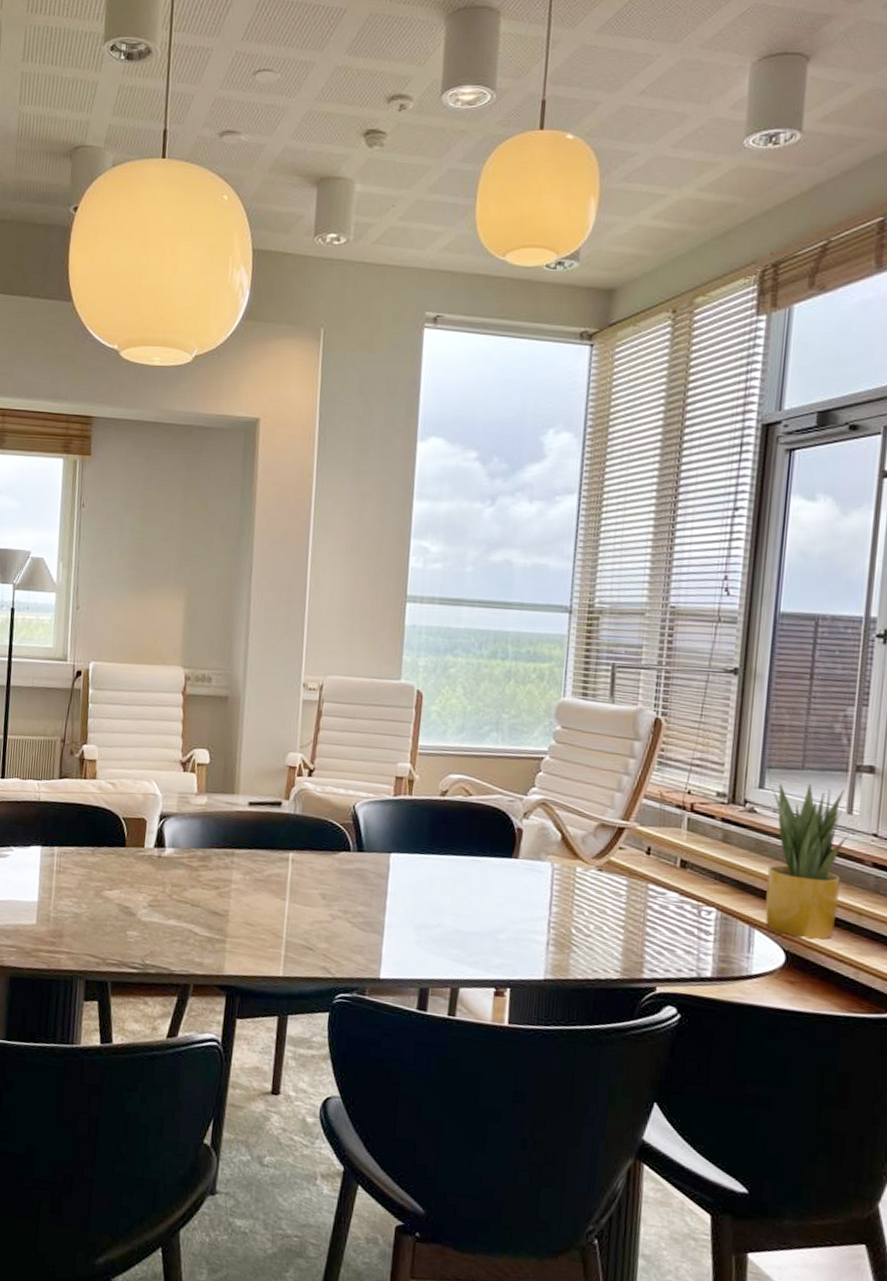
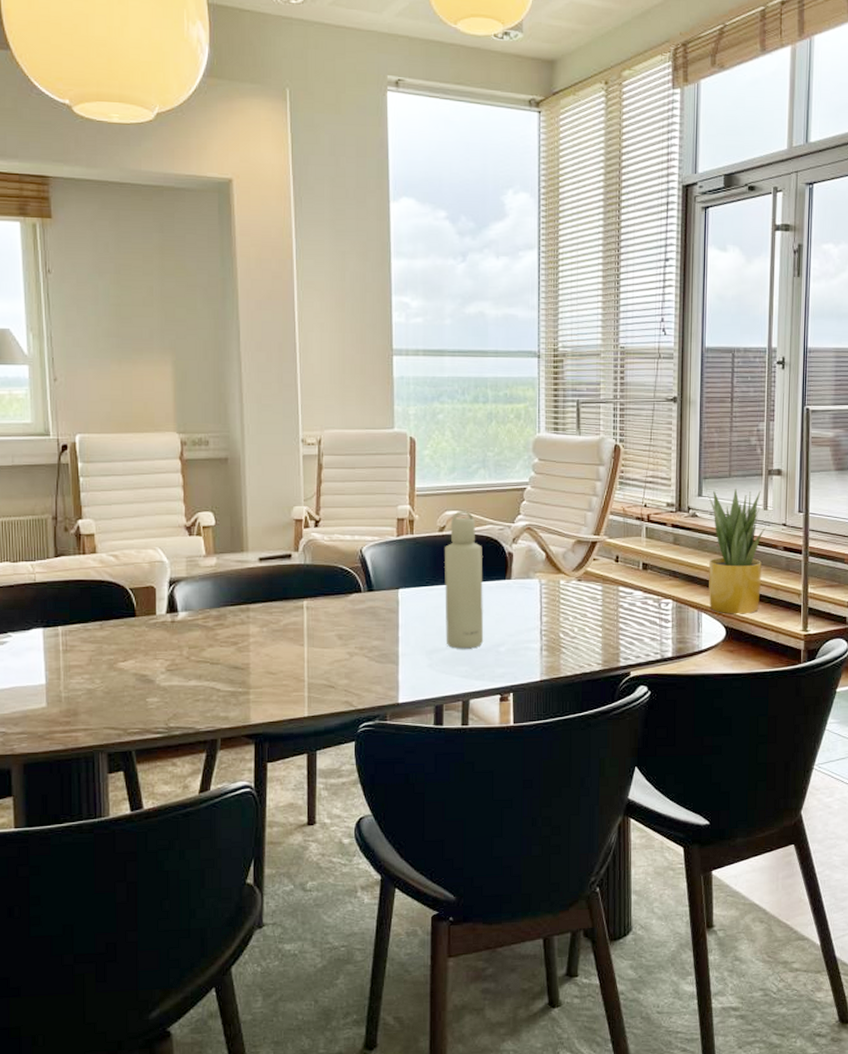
bottle: none [437,775,488,930] -> present [445,511,484,649]

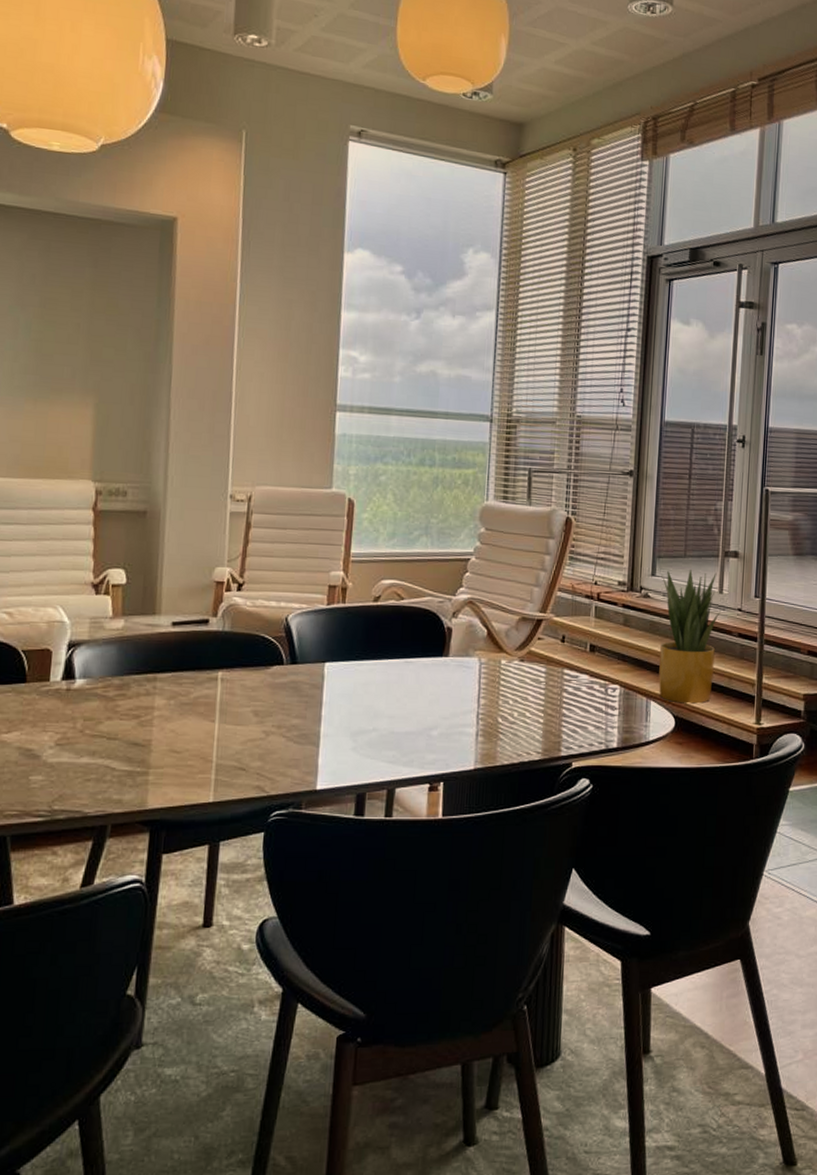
bottle: present [445,511,484,649] -> none [373,580,419,731]

